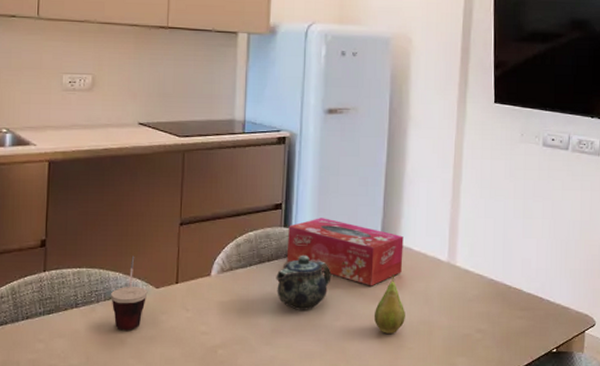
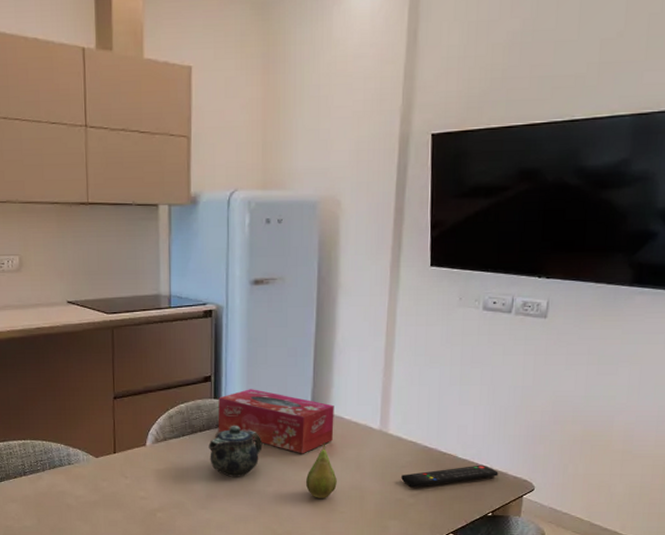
cup: present [111,255,148,331] -> none [55,428,88,496]
remote control: none [469,299,561,322] -> present [401,465,499,488]

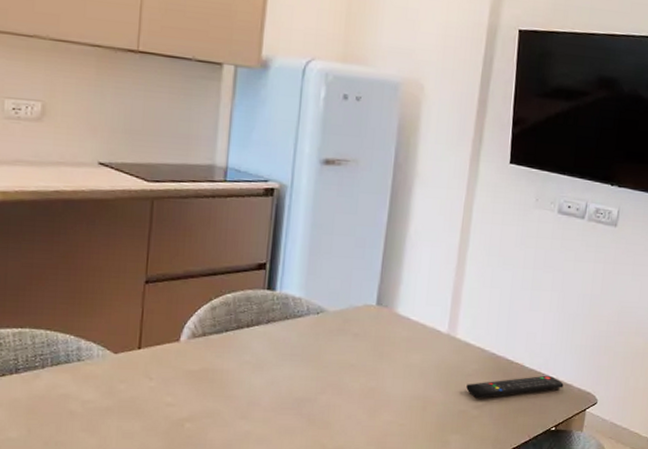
teapot: present [208,426,263,477] -> none [255,322,319,382]
tissue box: present [218,389,334,454] -> none [268,281,401,358]
fruit: present [306,441,337,498] -> none [364,344,398,409]

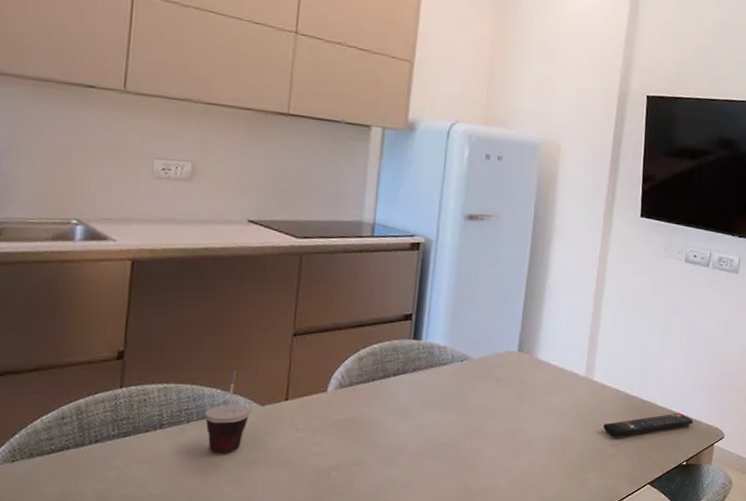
cup: none [59,316,104,401] -> present [205,369,251,454]

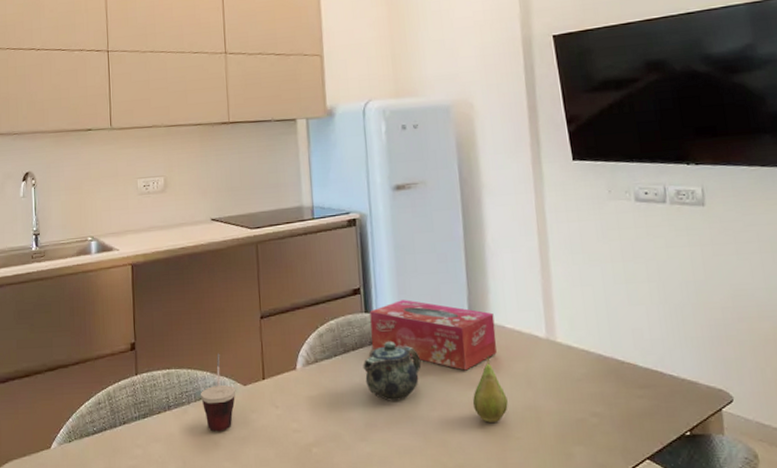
teapot: none [401,370,463,428] -> present [363,342,422,401]
tissue box: none [414,330,542,402] -> present [369,300,497,371]
fruit: none [507,388,539,450] -> present [473,355,508,423]
remote control: present [603,413,693,437] -> none [578,373,688,405]

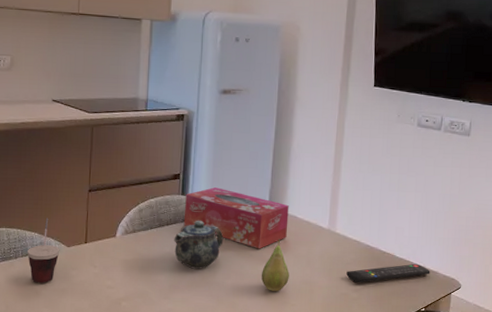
remote control: none [578,373,688,405] -> present [346,263,430,283]

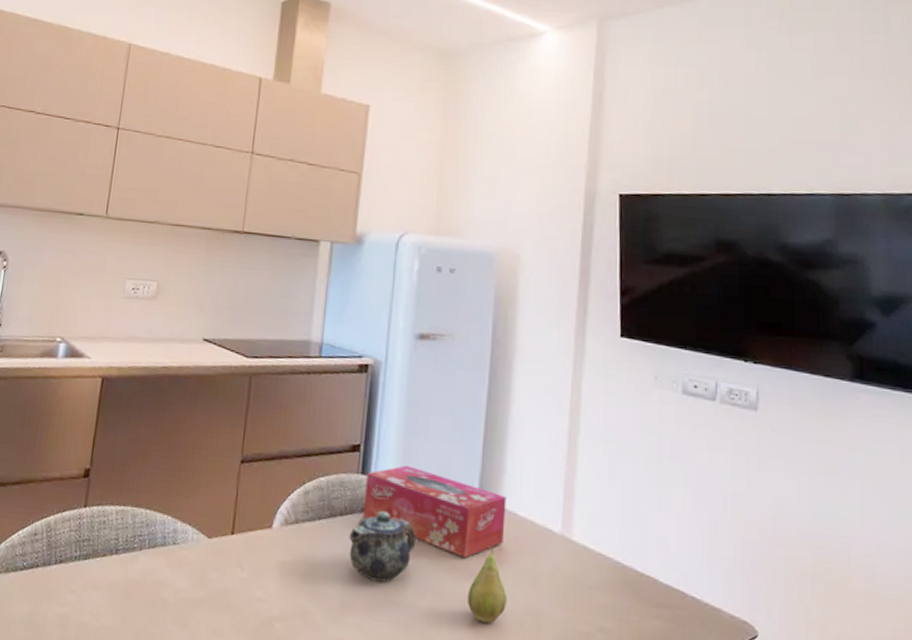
cup: present [27,218,60,284] -> none [156,496,199,589]
remote control: present [346,263,430,283] -> none [588,594,711,619]

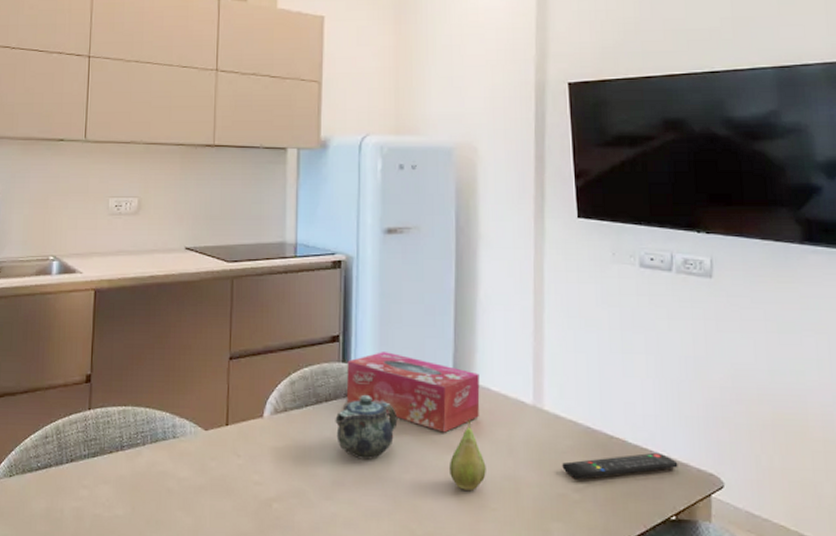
remote control: none [588,594,711,619] -> present [562,452,678,480]

